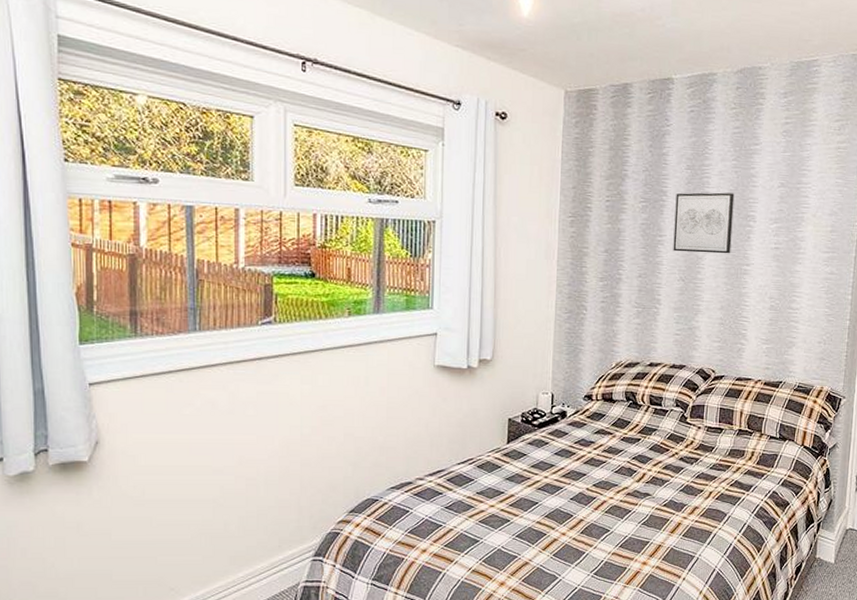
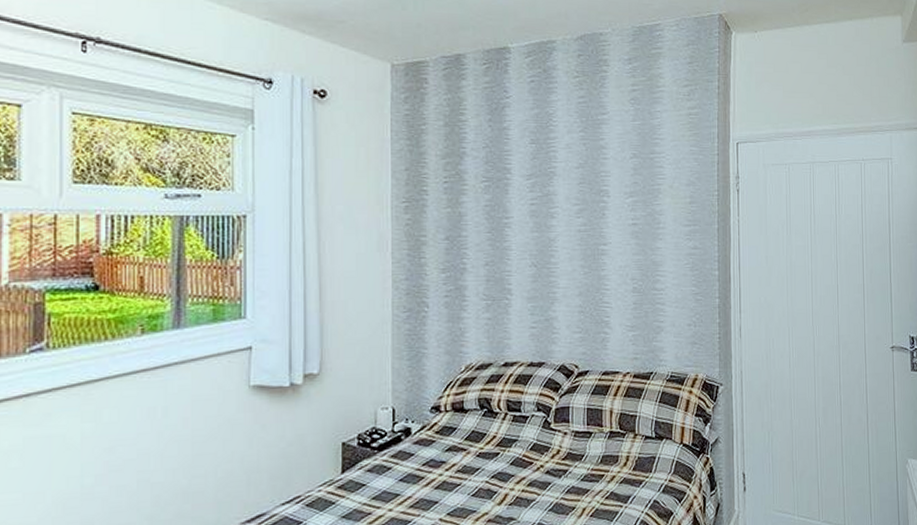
wall art: present [673,192,735,254] -> none [521,167,586,234]

